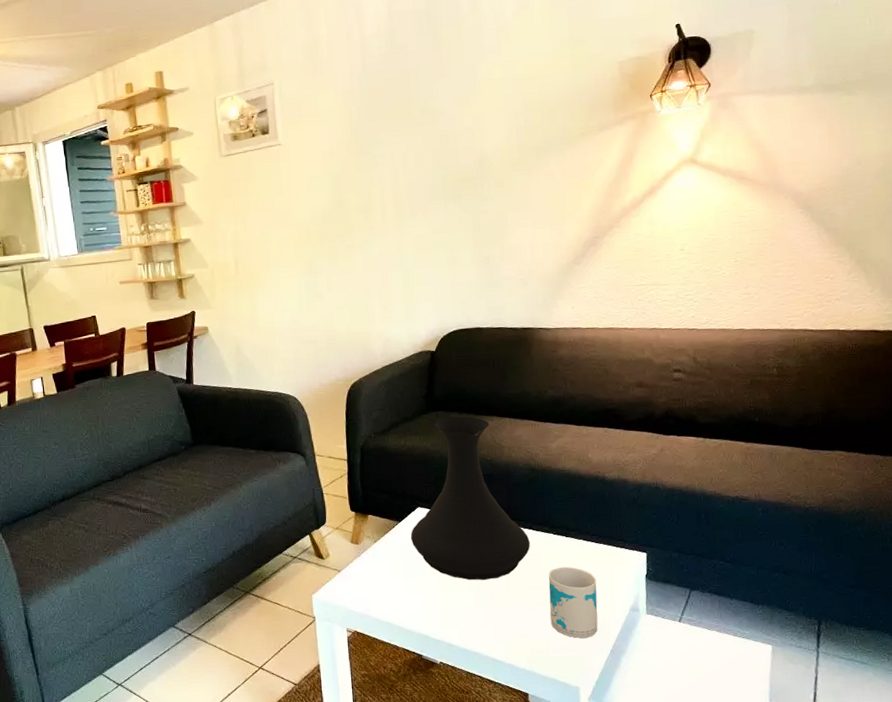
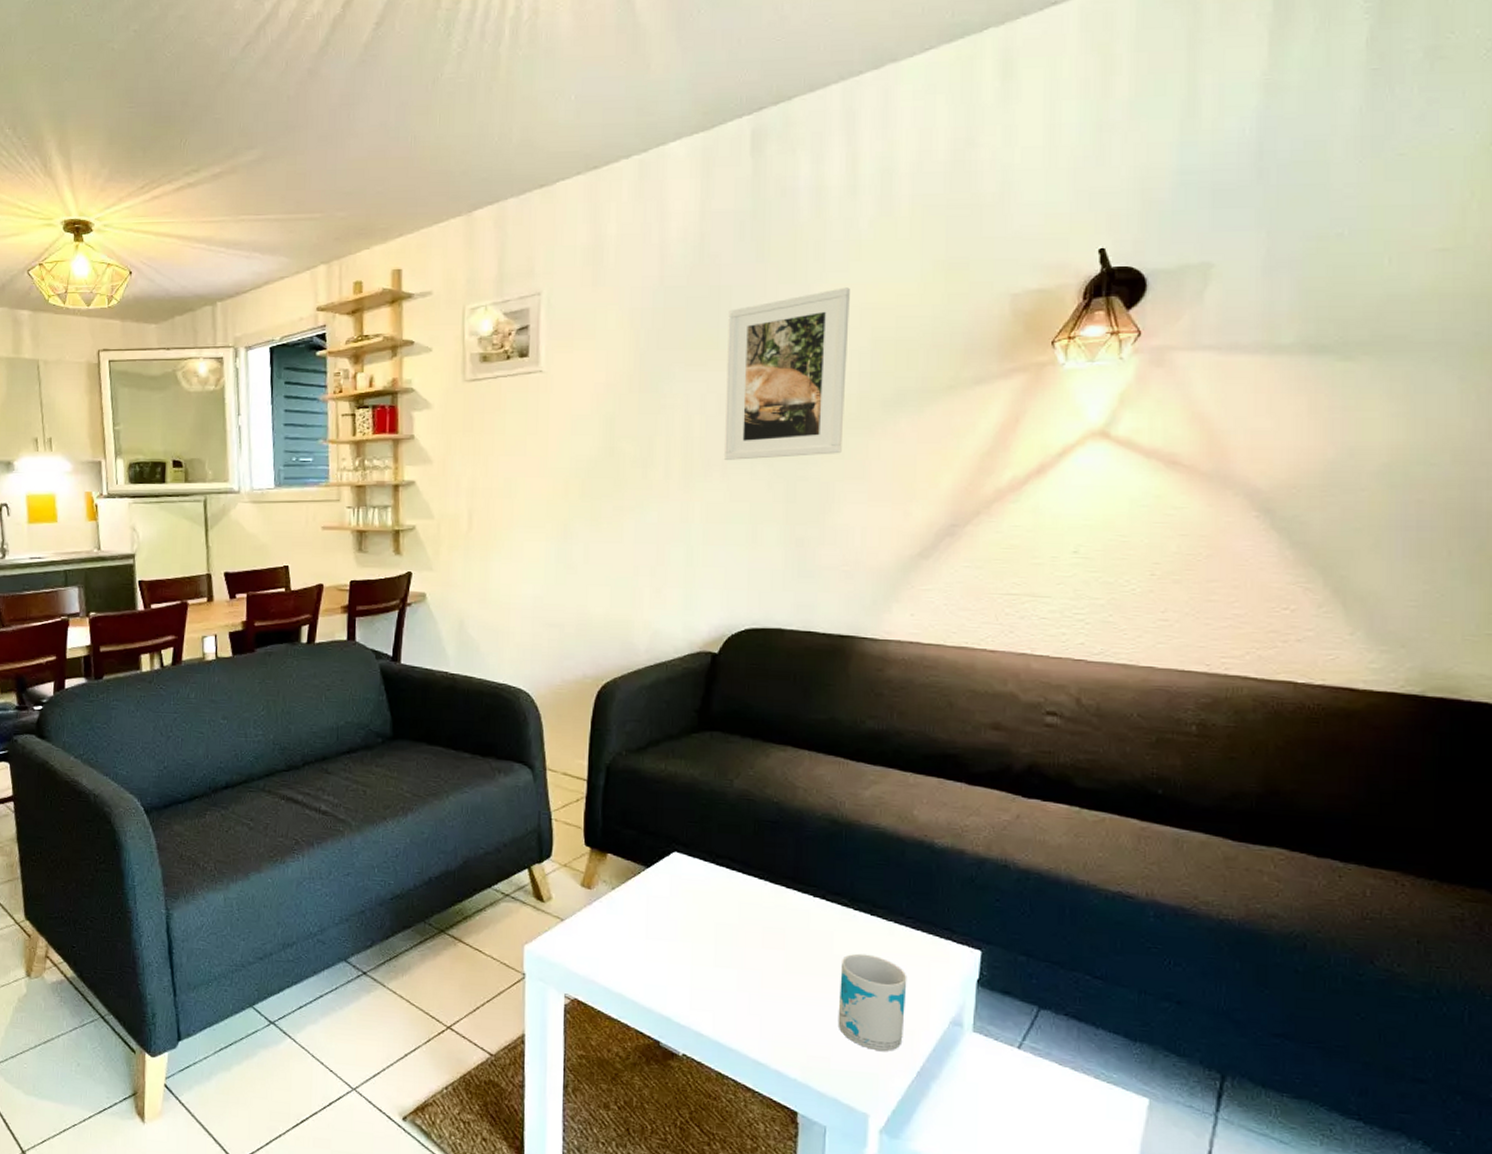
vase: present [410,416,530,580] -> none [660,740,821,957]
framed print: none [417,64,510,202] -> present [723,287,850,460]

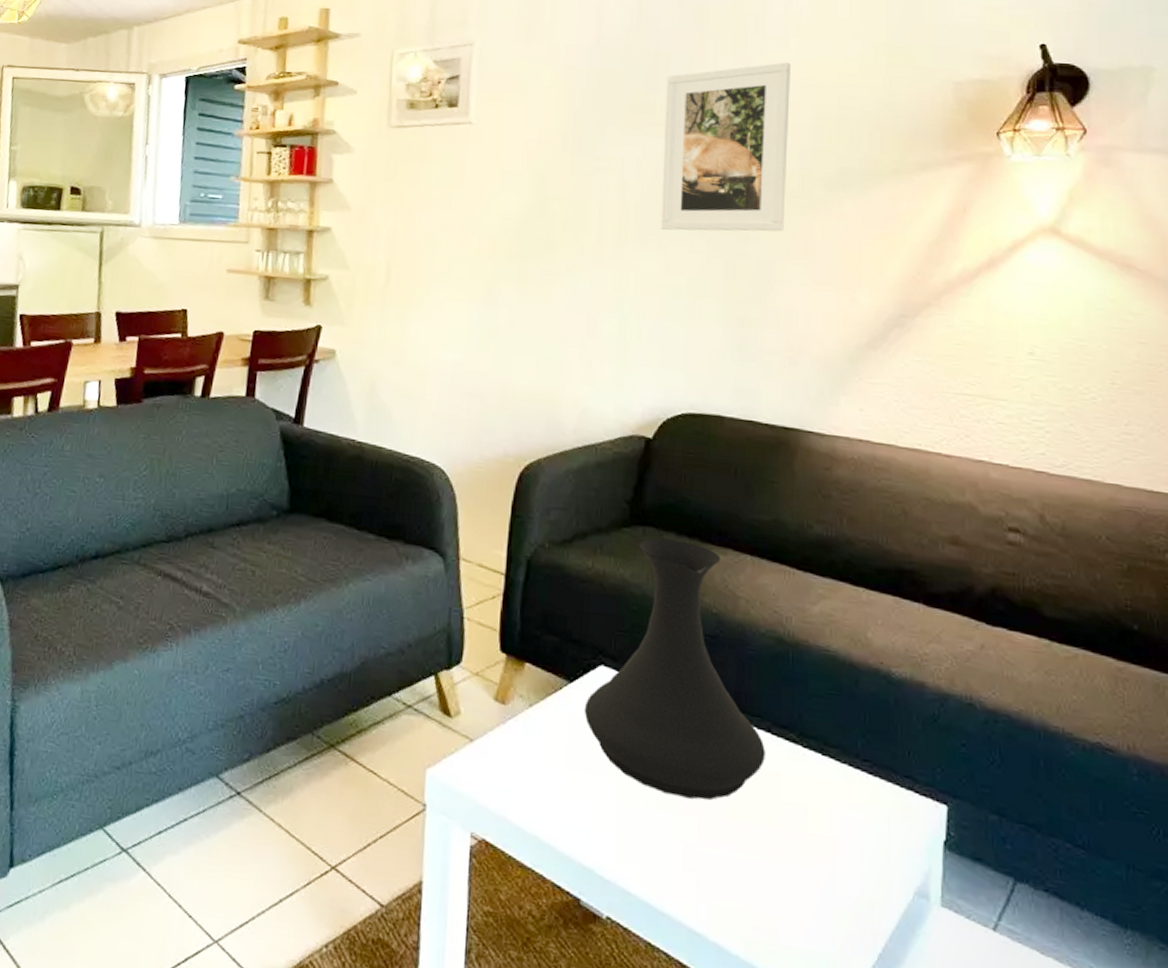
vase: none [660,740,821,957] -> present [584,538,765,800]
mug: present [838,953,907,1051] -> none [786,800,865,926]

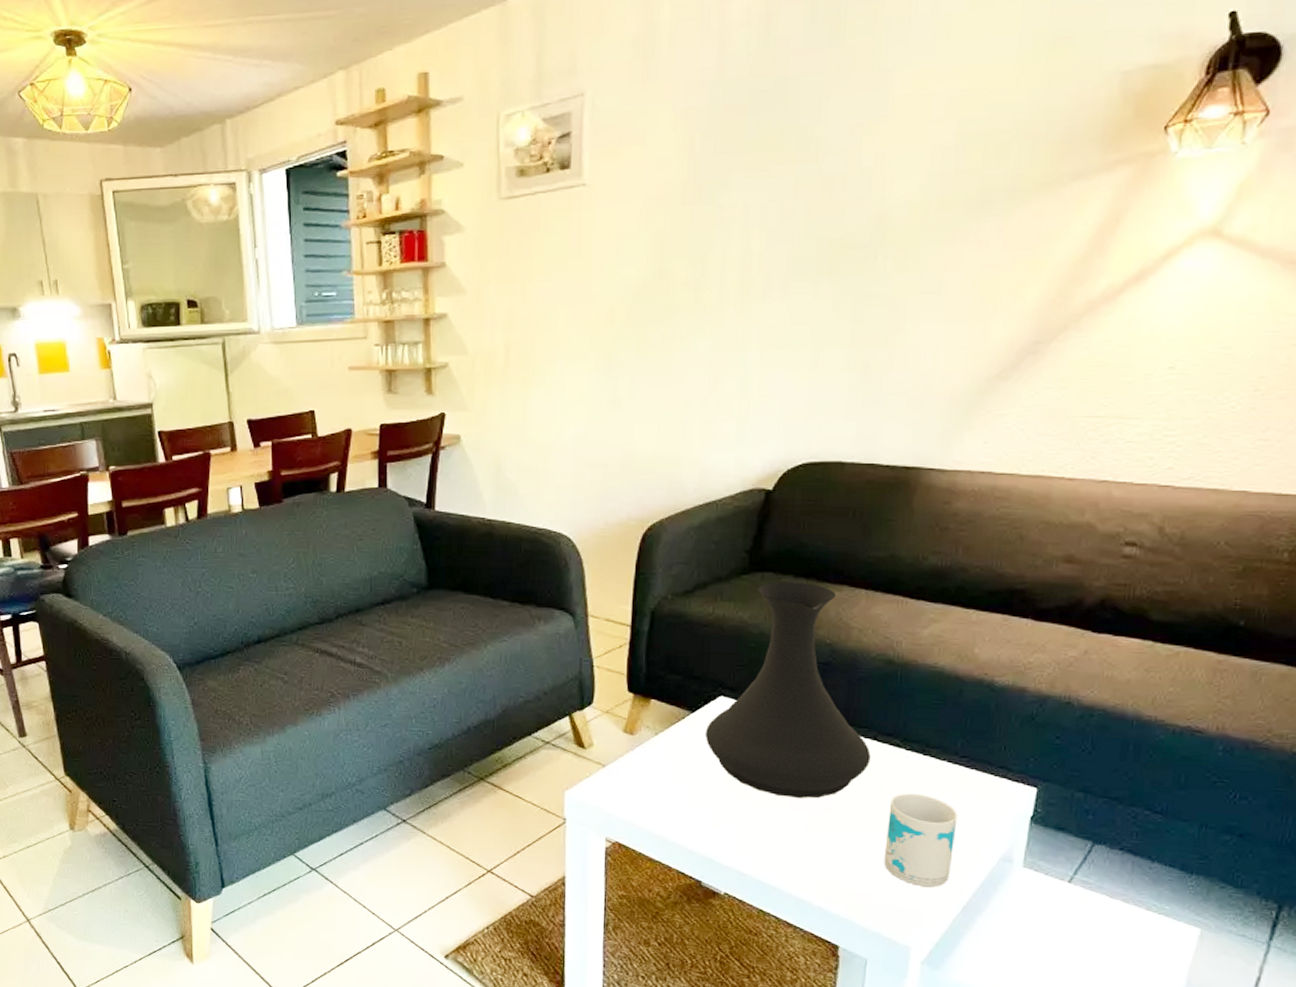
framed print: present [660,62,791,232] -> none [784,72,936,278]
mug: none [786,800,865,926] -> present [883,793,958,887]

